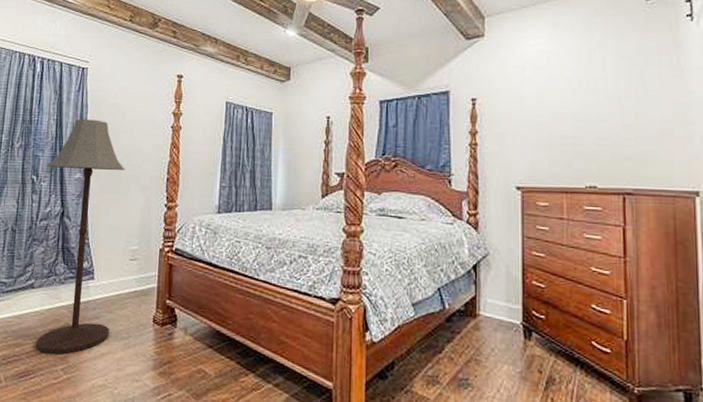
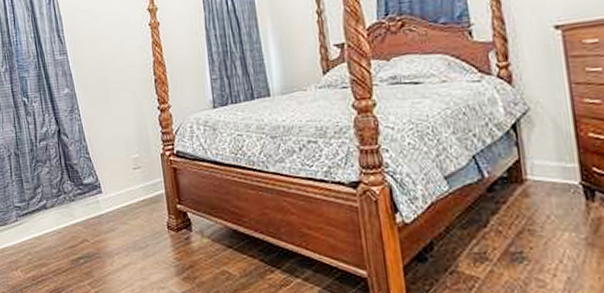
floor lamp: present [36,119,125,355] -> none [34,30,127,270]

